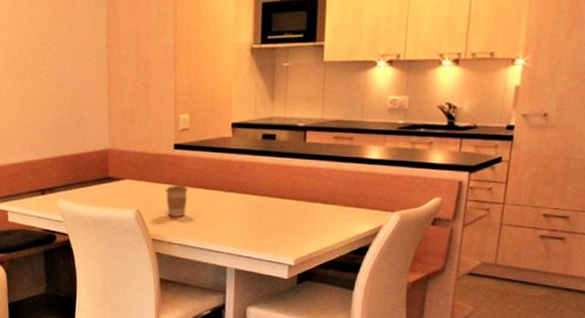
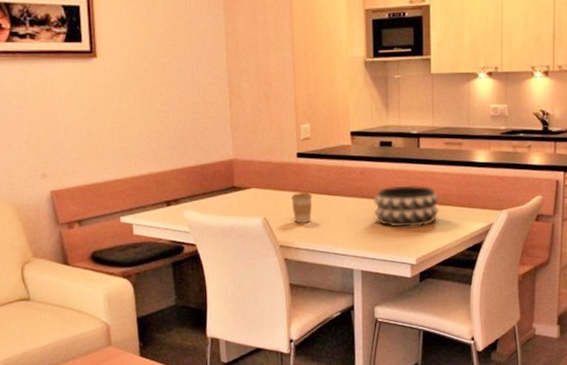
decorative bowl: none [252,181,323,226] -> present [373,185,439,228]

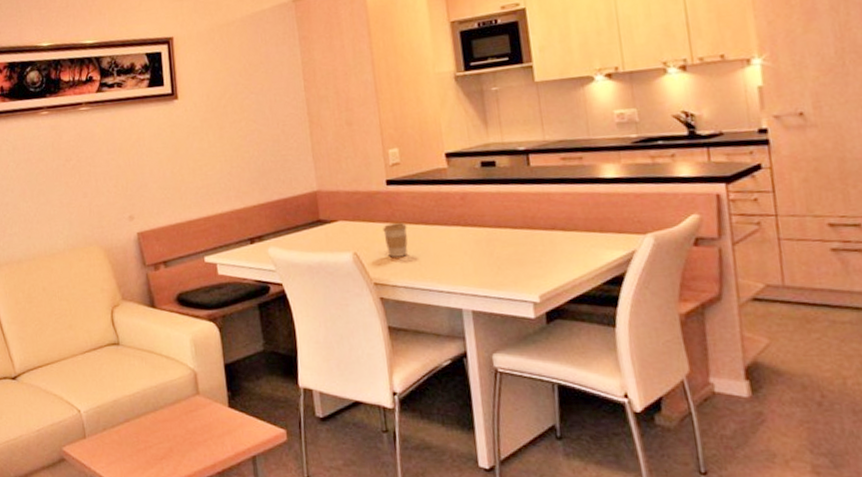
decorative bowl: present [373,185,439,228] -> none [479,208,563,259]

